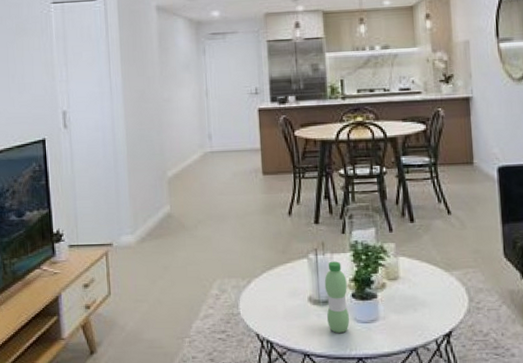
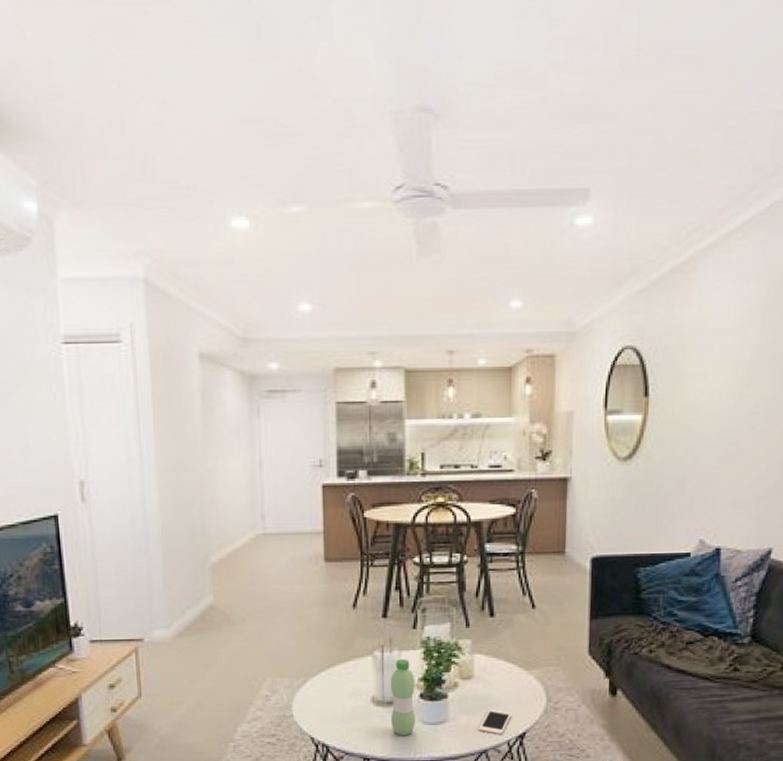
cell phone: none [407,309,437,334] -> present [479,709,511,735]

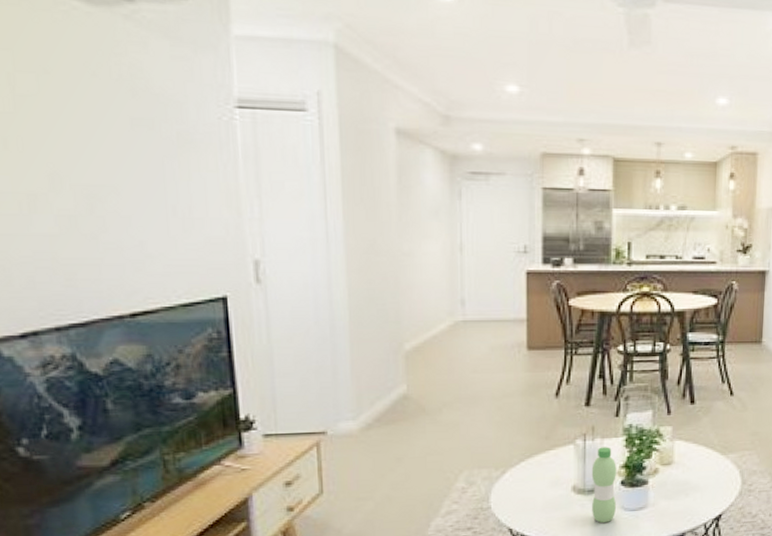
cell phone: present [479,709,511,735] -> none [677,494,708,518]

